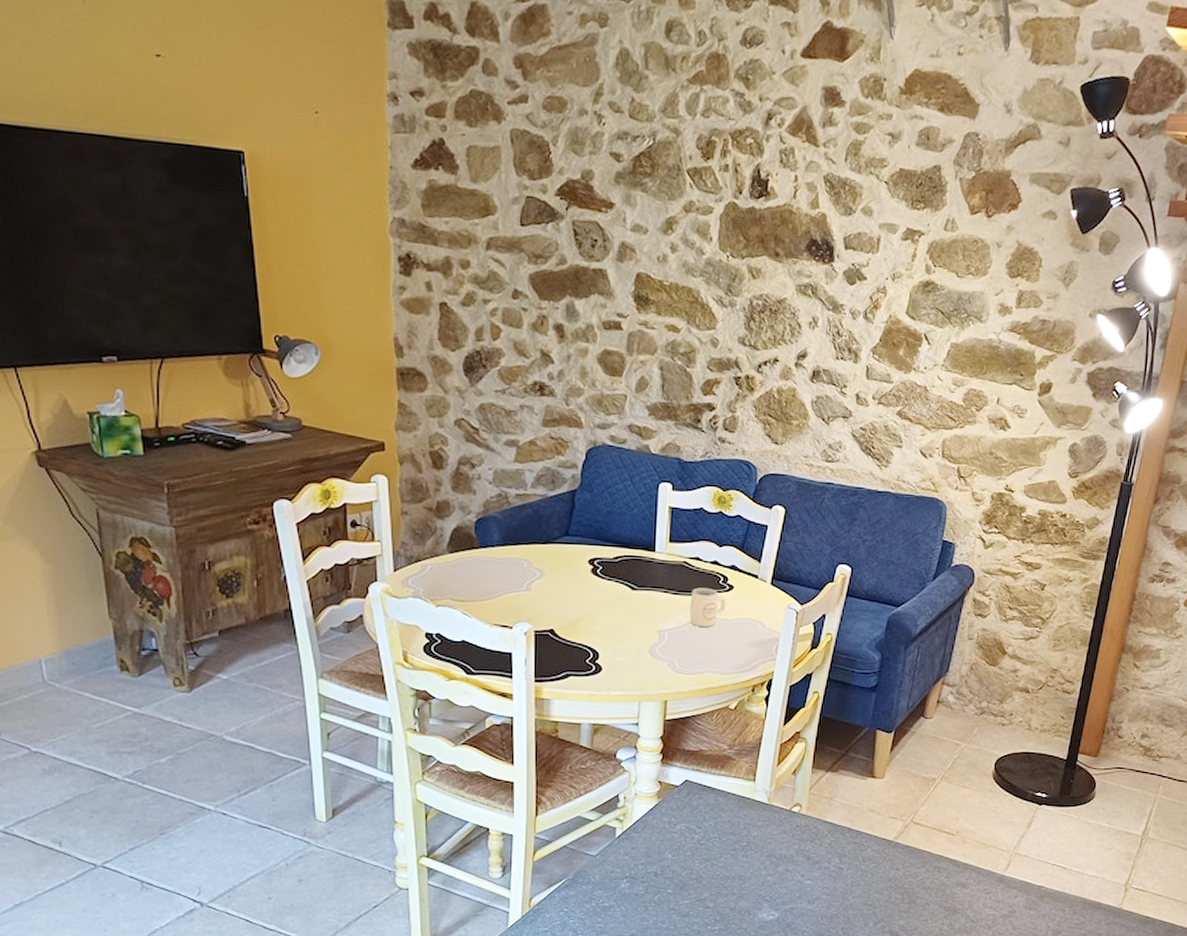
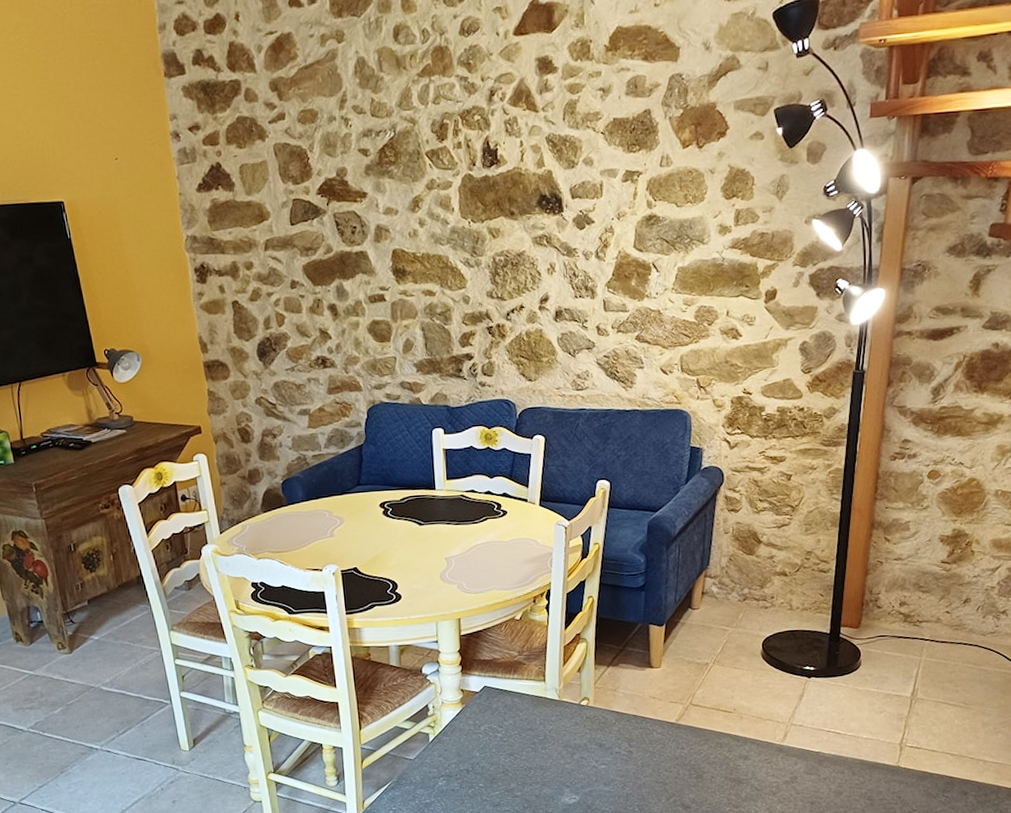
mug: present [689,587,726,627] -> none [470,515,502,551]

